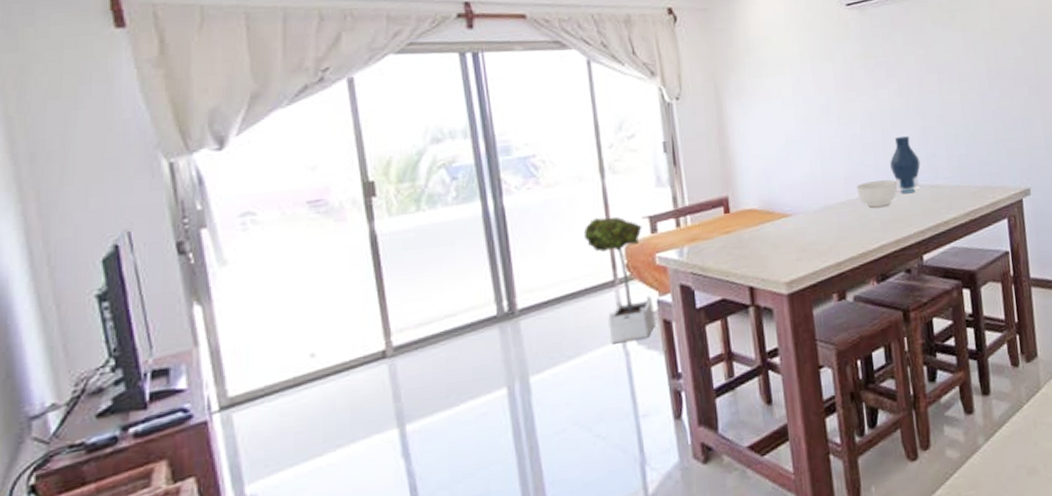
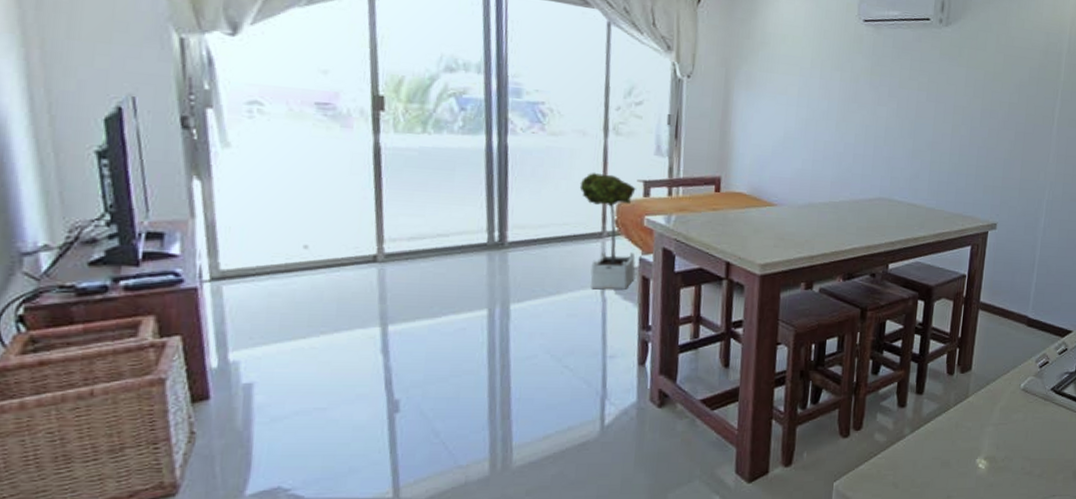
bowl: present [857,180,898,209] -> none [840,189,879,215]
vase: present [890,136,921,194] -> none [875,154,904,207]

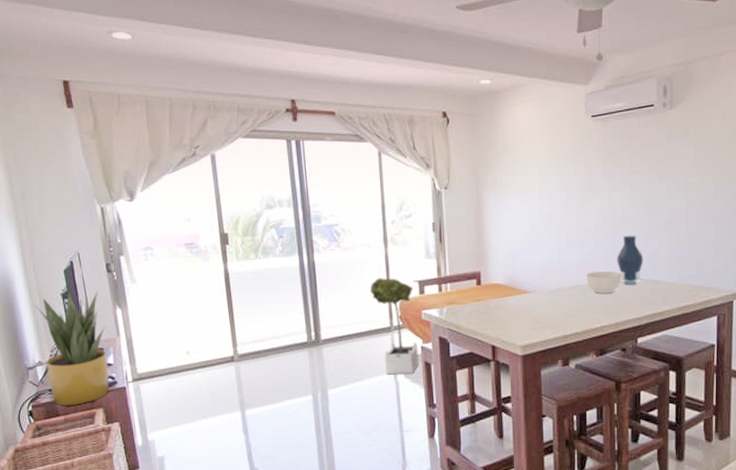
planter: none [44,149,174,311] -> present [34,291,109,406]
bowl: none [840,189,879,215] -> present [586,272,622,295]
vase: none [875,154,904,207] -> present [617,236,644,285]

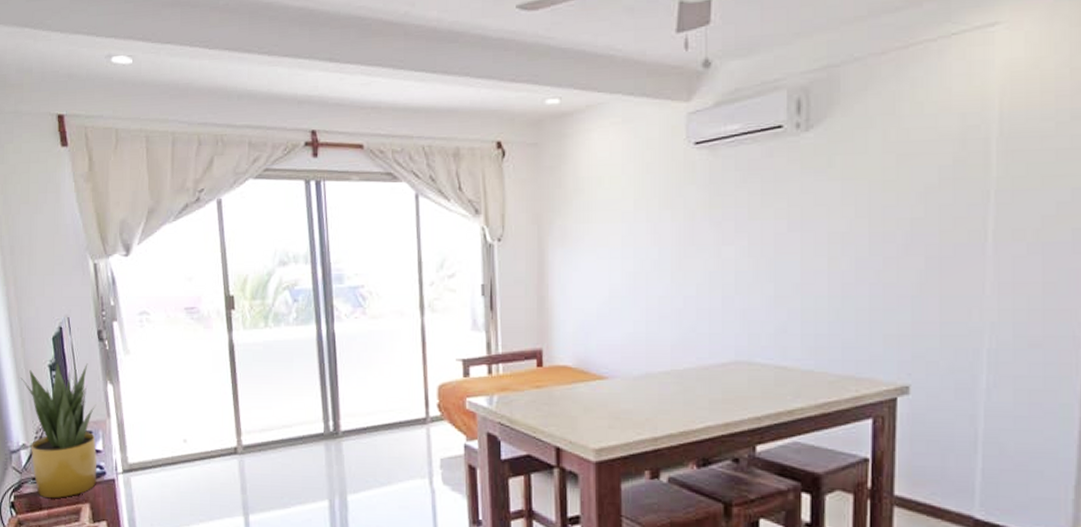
potted tree: present [370,277,419,375] -> none [401,353,462,480]
bowl: present [586,272,622,295] -> none [685,353,735,384]
vase: present [617,236,644,285] -> none [728,305,766,372]

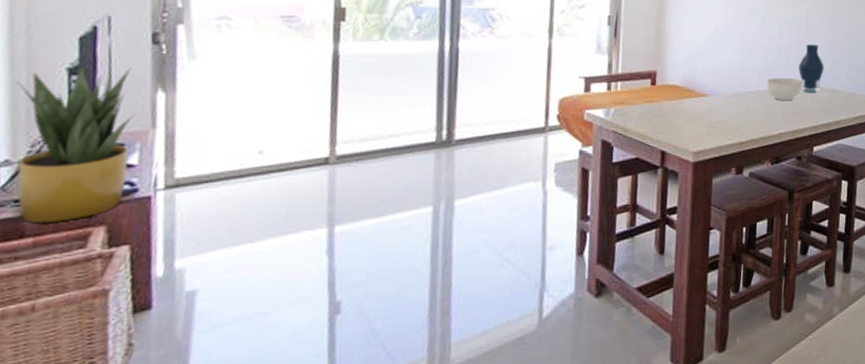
bowl: none [685,353,735,384] -> present [767,78,802,101]
vase: none [728,305,766,372] -> present [798,44,824,93]

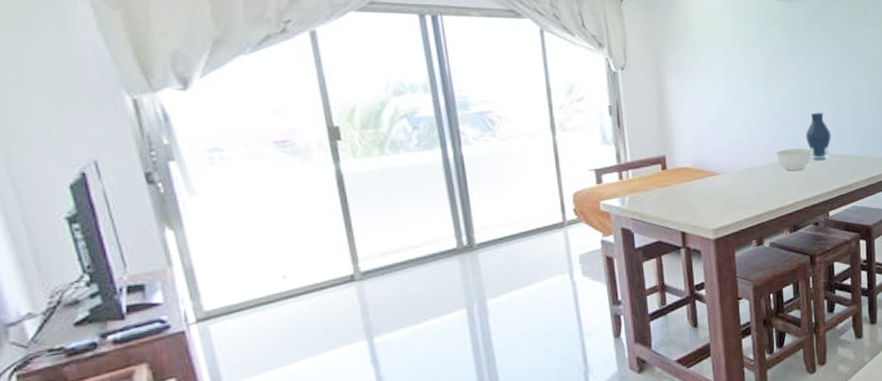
planter: present [15,66,137,224] -> none [16,210,157,370]

